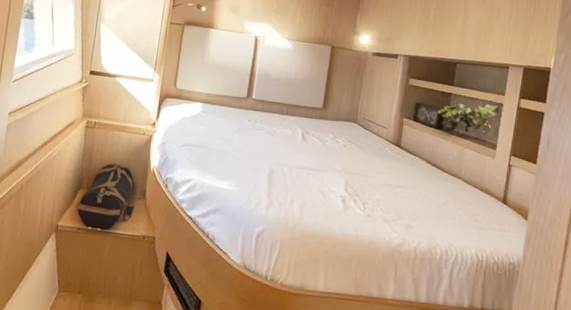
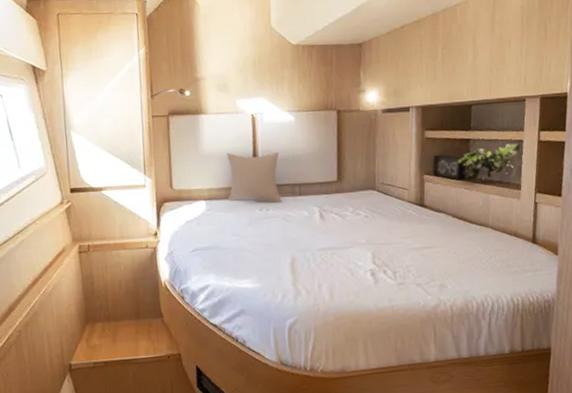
duffel bag: present [77,163,136,230] -> none [88,285,152,360]
pillow: none [222,65,274,117] -> present [226,152,282,202]

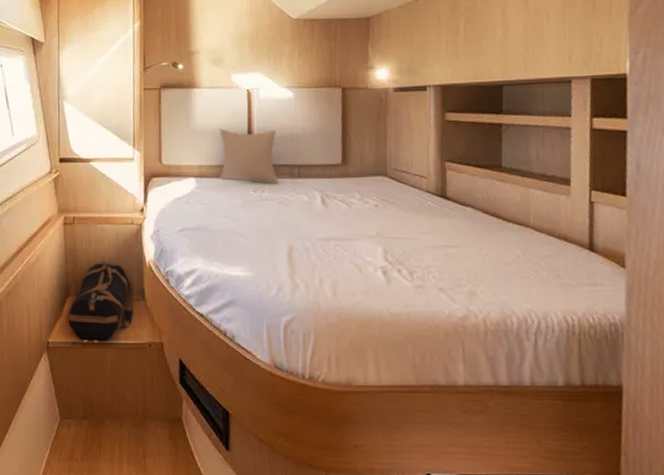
duffel bag: none [88,285,152,360] -> present [68,262,134,341]
alarm clock: present [433,154,467,180] -> none [456,139,500,170]
plant: present [457,143,520,181] -> none [486,131,568,171]

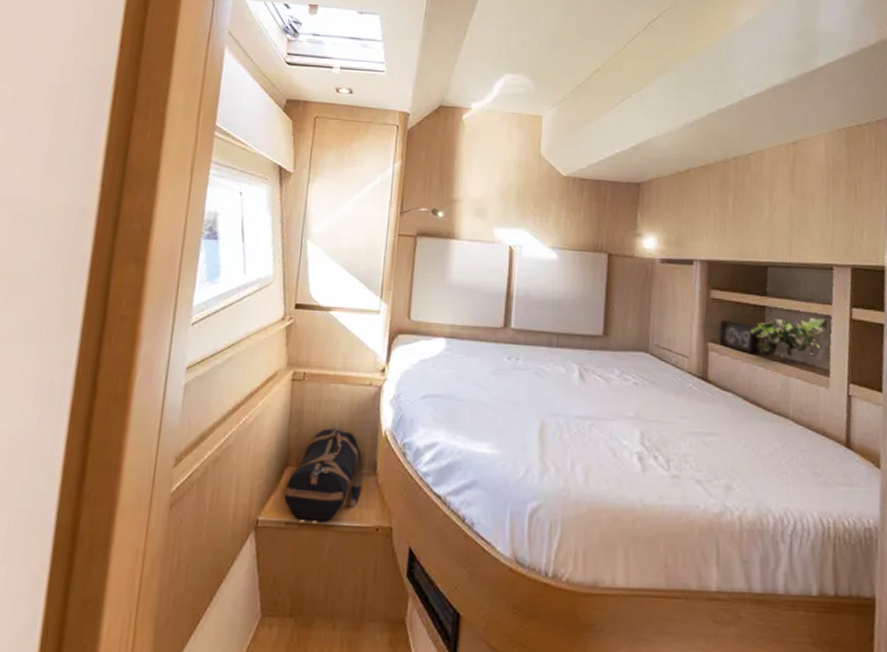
pillow: present [219,128,279,184] -> none [472,285,536,352]
alarm clock: none [456,139,500,170] -> present [719,319,761,355]
plant: none [486,131,568,171] -> present [749,317,828,357]

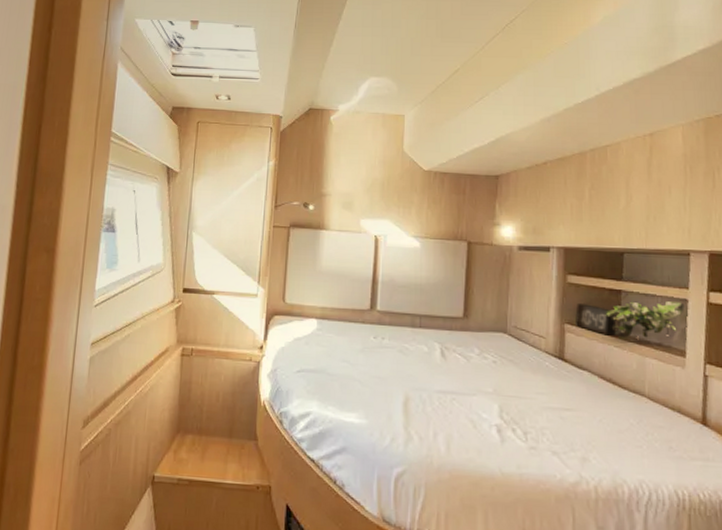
duffel bag: present [283,427,363,523] -> none [176,397,244,480]

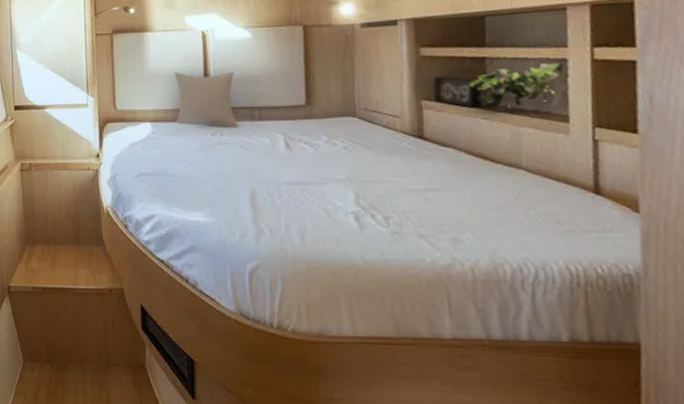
pillow: none [341,272,400,332] -> present [174,71,238,127]

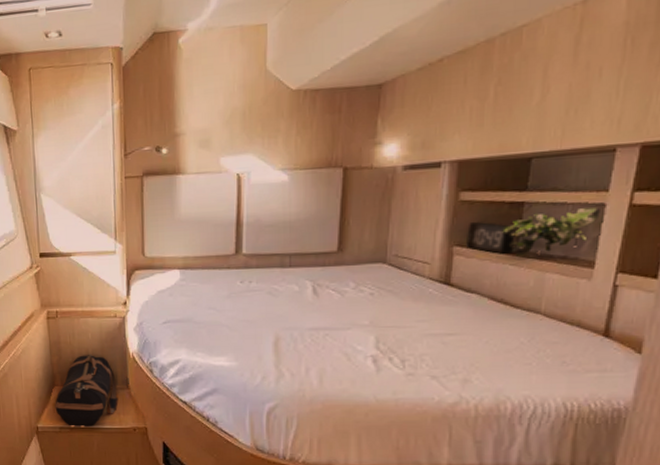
duffel bag: none [27,207,93,286] -> present [55,354,119,426]
pillow: present [174,71,238,127] -> none [204,217,268,274]

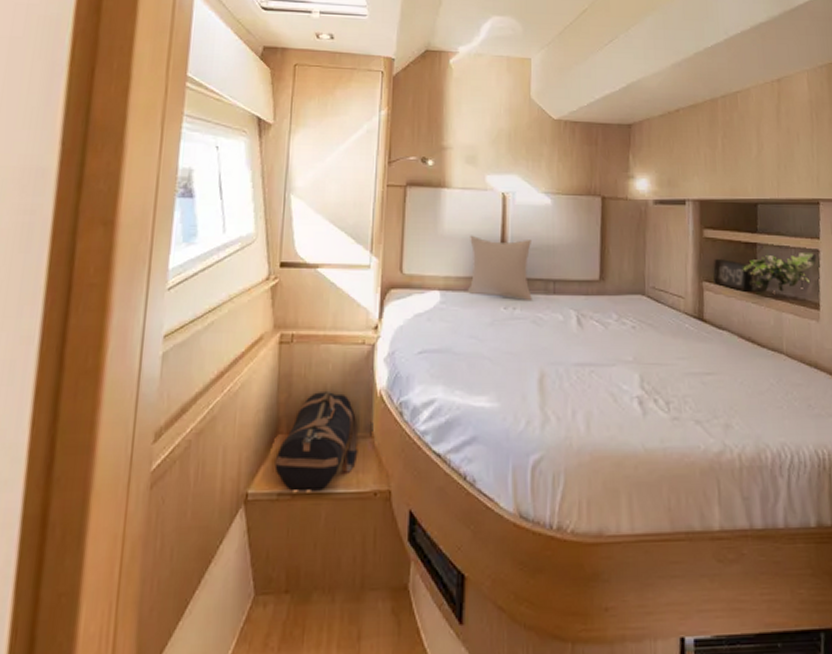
pillow: none [204,217,268,274] -> present [467,235,532,300]

